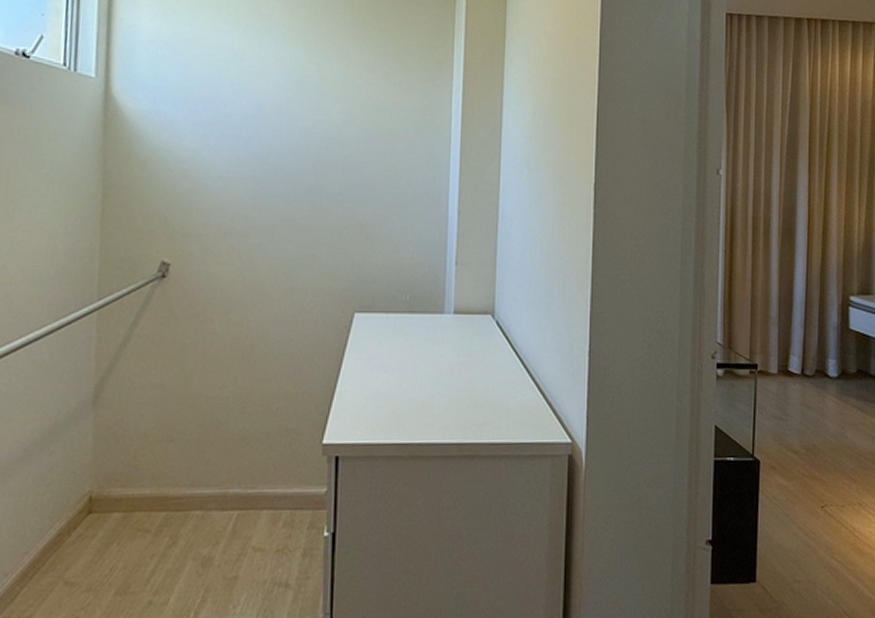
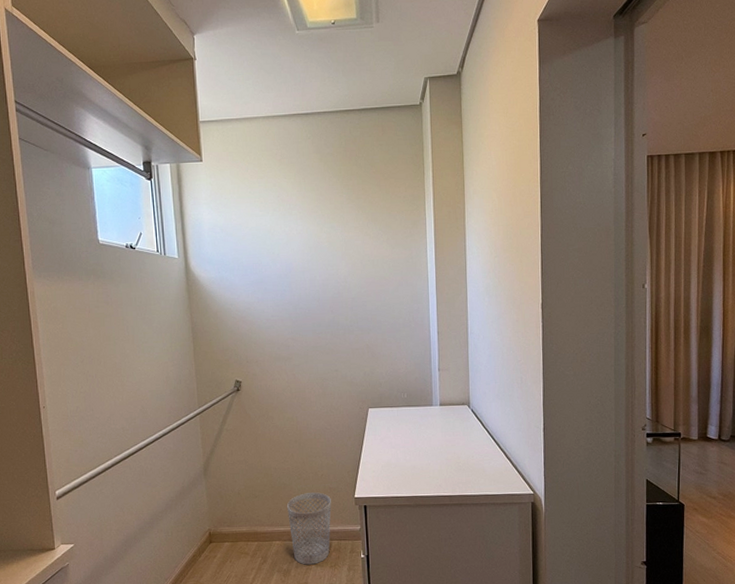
wastebasket: none [218,435,287,549] -> present [287,492,332,565]

